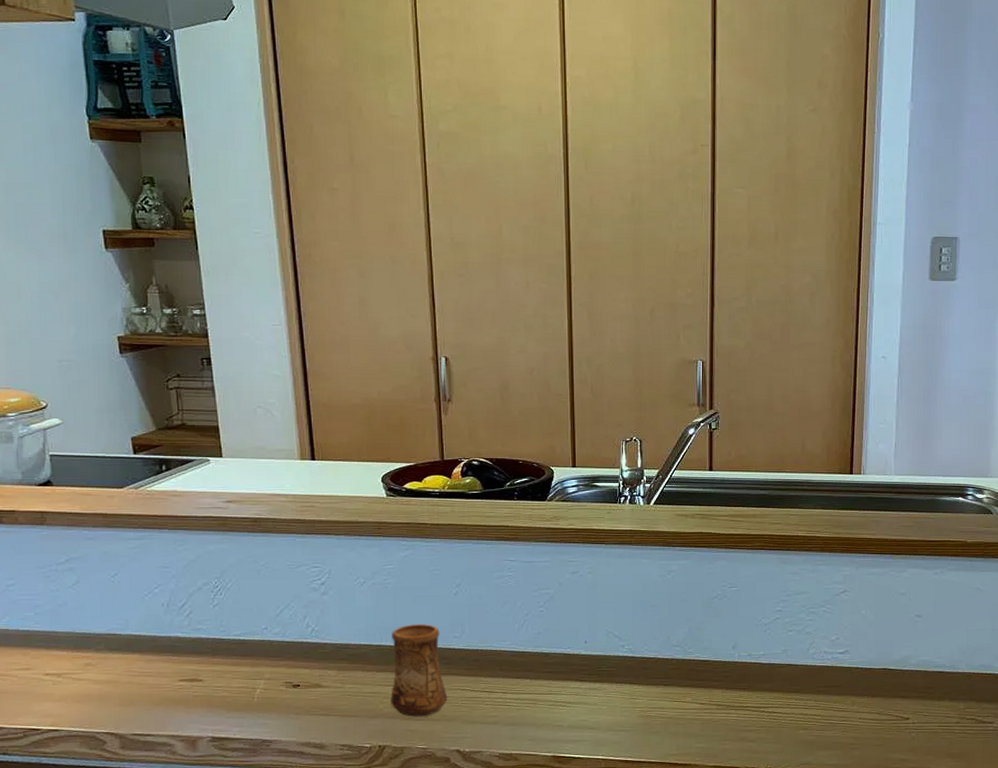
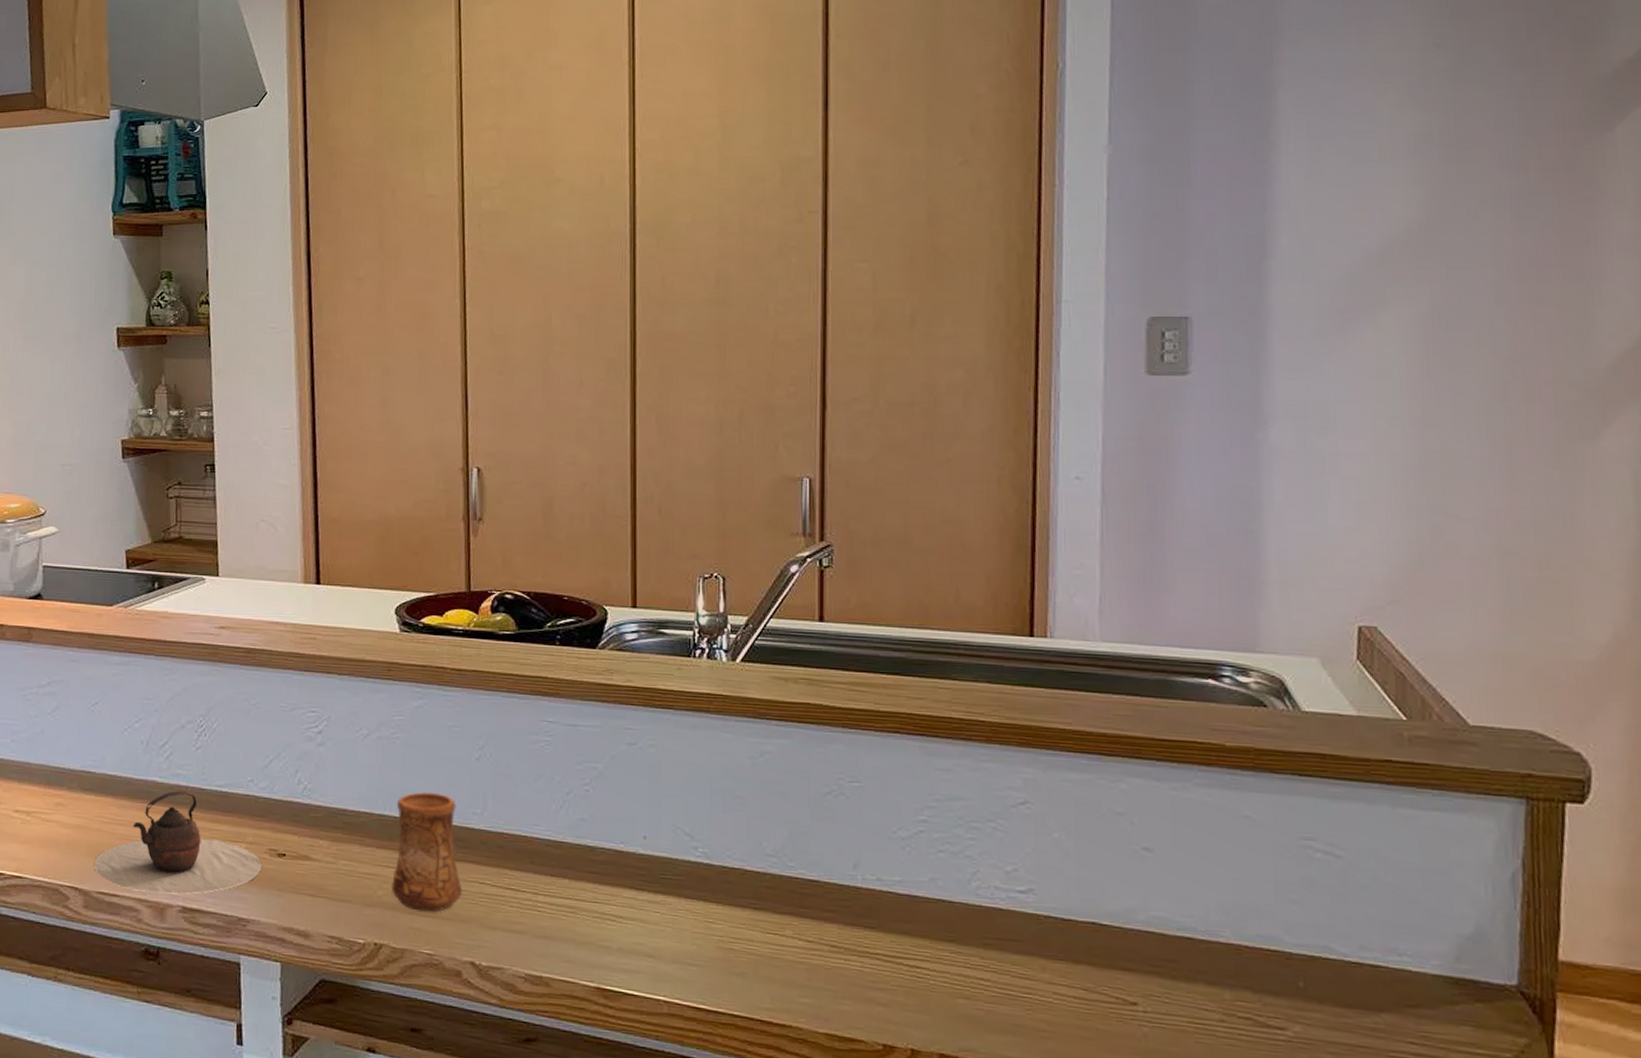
teapot: none [126,642,280,729] -> present [93,791,262,895]

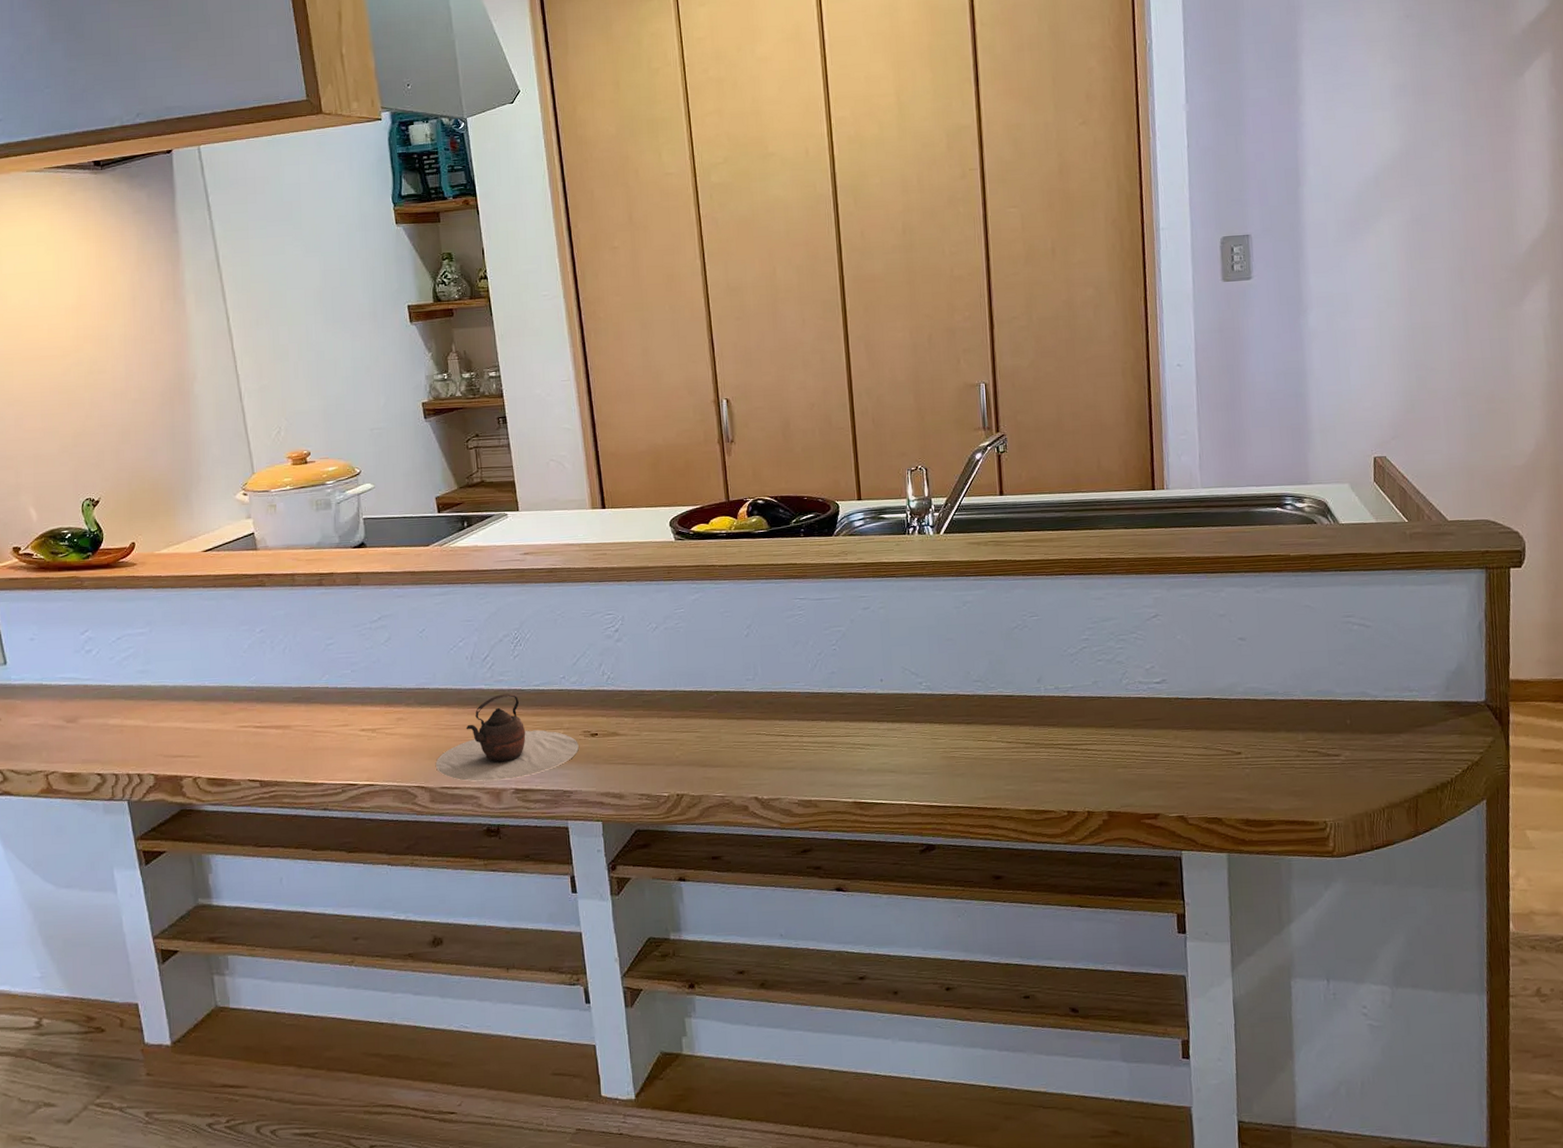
cup: present [392,792,463,912] -> none [685,667,744,764]

